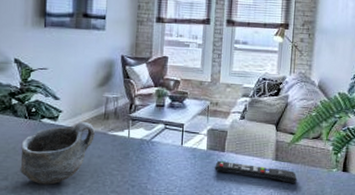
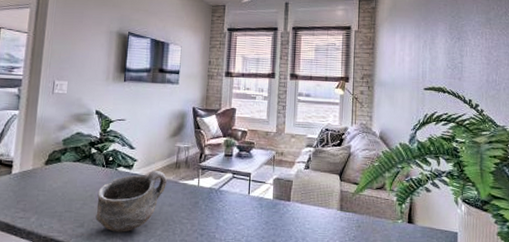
remote control: present [215,160,297,184] -> none [281,210,363,236]

